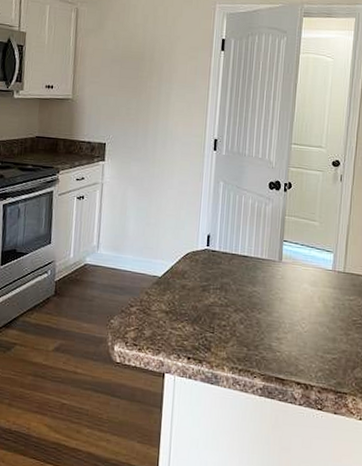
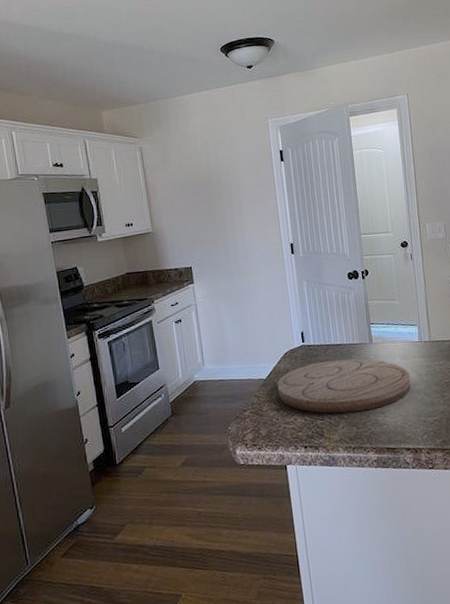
cutting board: none [170,270,315,333] -> present [277,358,411,414]

